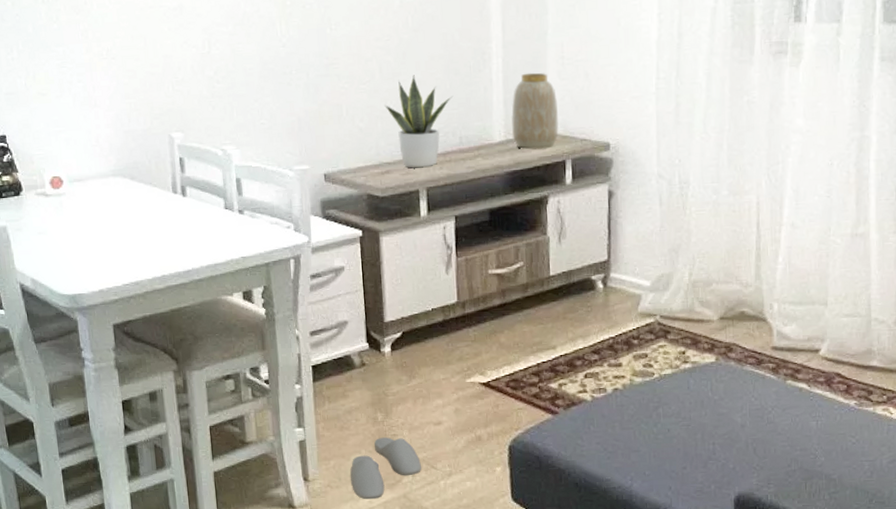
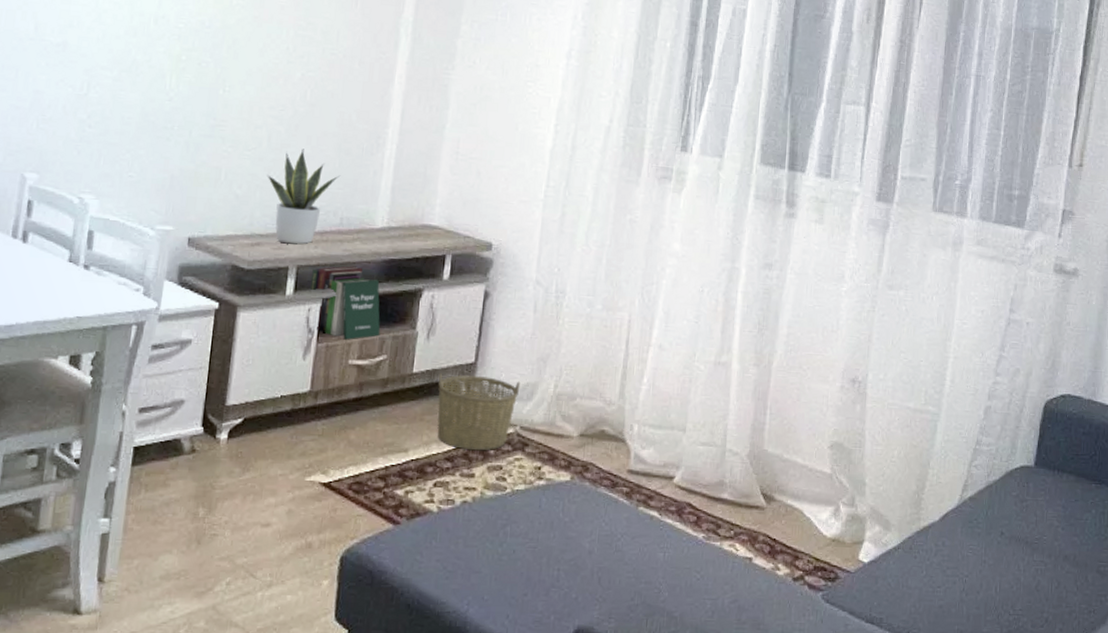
slippers: present [350,437,422,500] -> none [153,537,240,609]
books: none [441,181,514,252] -> present [309,266,381,340]
vase: present [511,72,559,150] -> none [395,163,446,241]
basket: none [575,272,655,342] -> present [437,373,521,451]

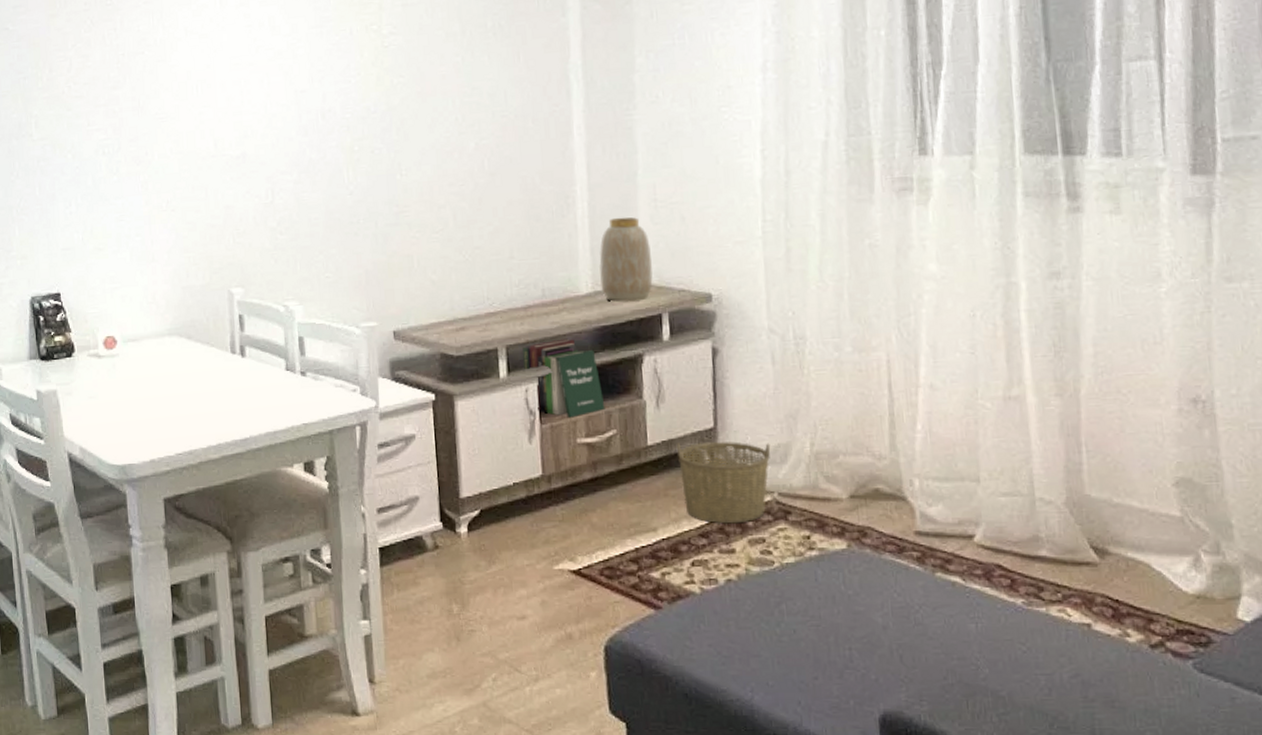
potted plant: present [267,149,340,245] -> none [459,222,533,324]
vase: none [395,163,446,241] -> present [599,217,653,303]

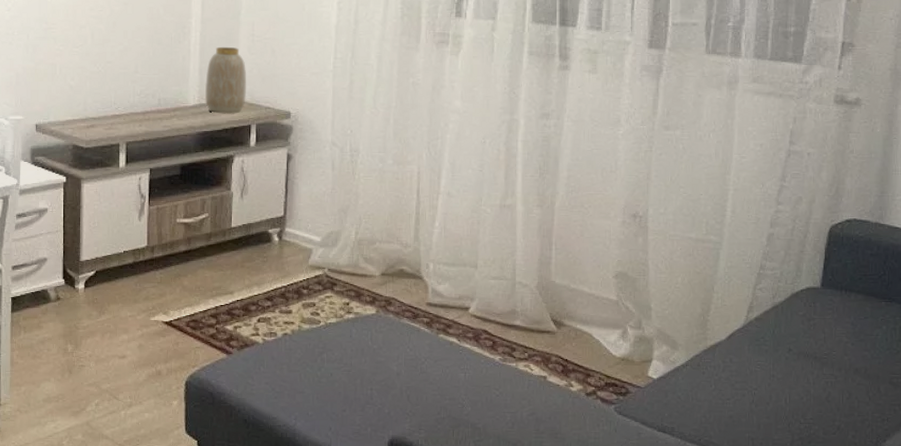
books: present [522,338,605,418] -> none [138,139,201,202]
basket: present [677,441,771,524] -> none [254,226,325,291]

